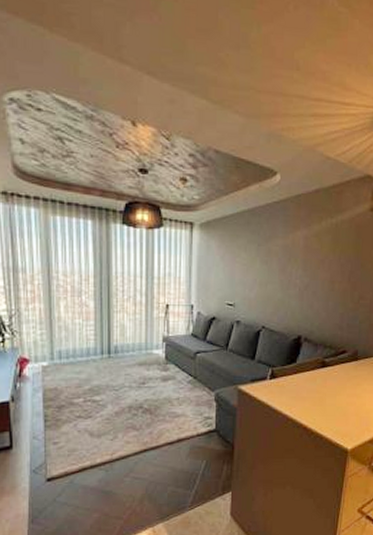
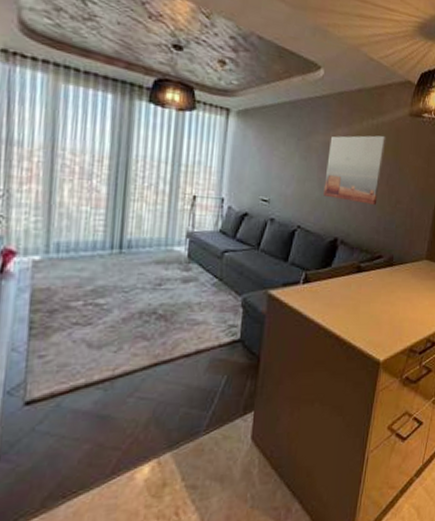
wall art: none [285,233,347,302] -> present [323,135,387,205]

